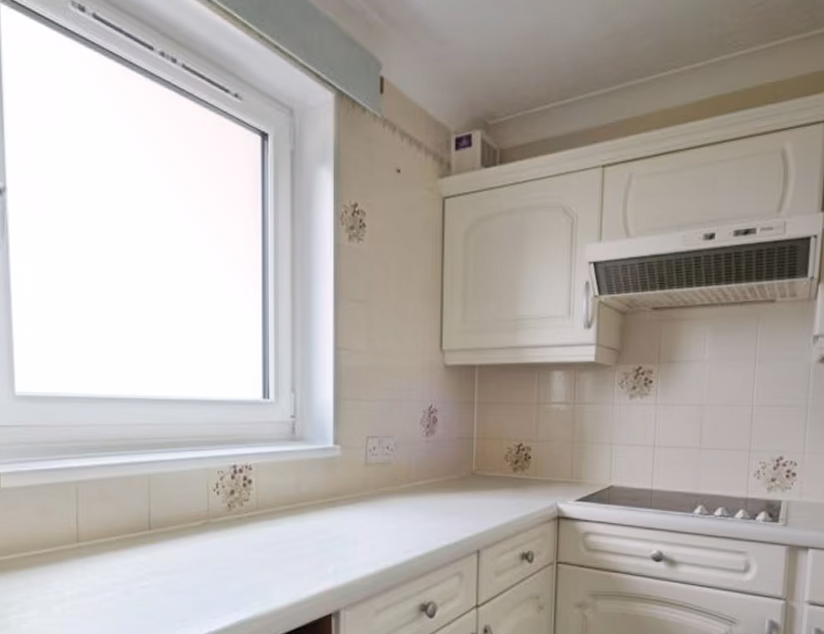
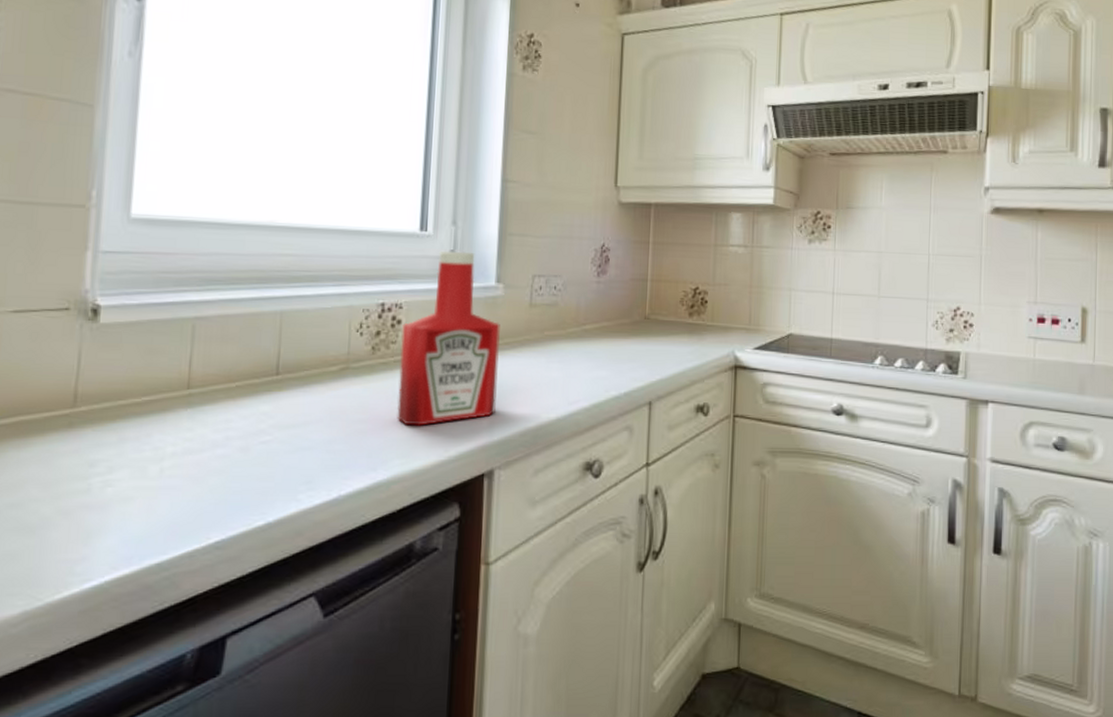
ketchup bottle: none [253,416,339,573] -> present [397,250,500,426]

